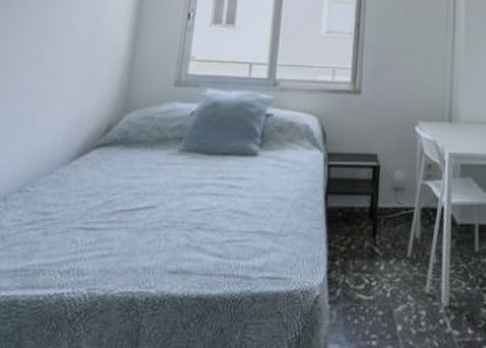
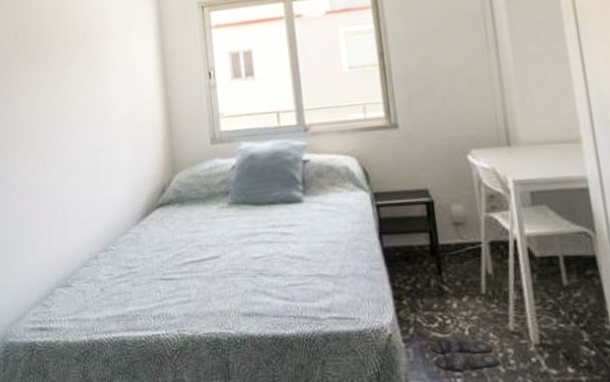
slippers: none [353,298,413,334] -> present [430,336,500,372]

